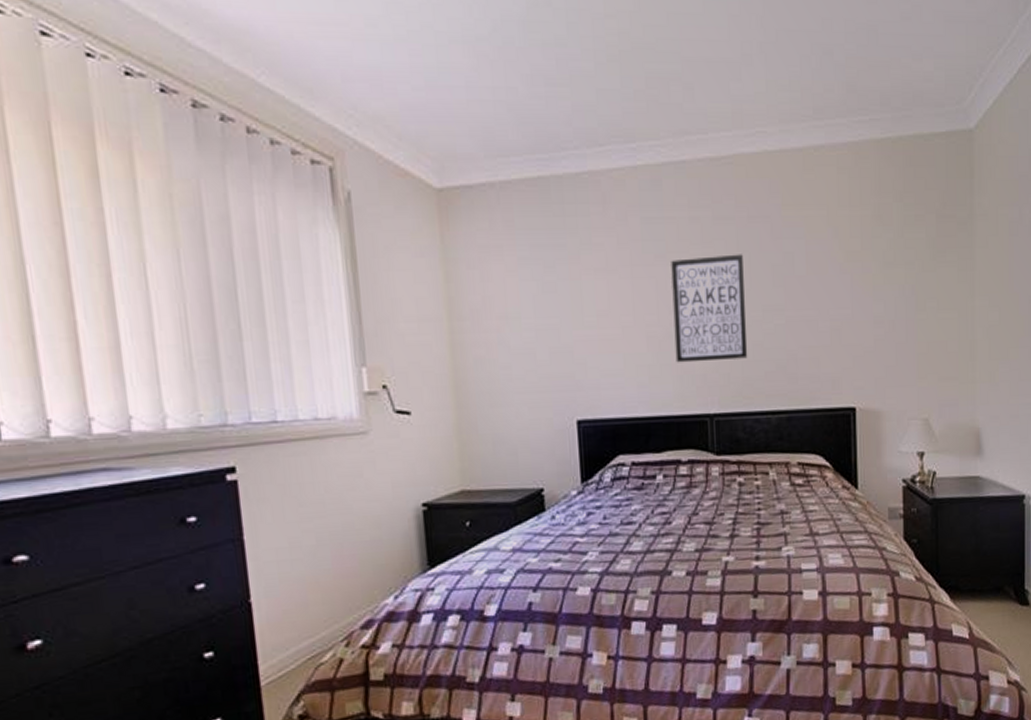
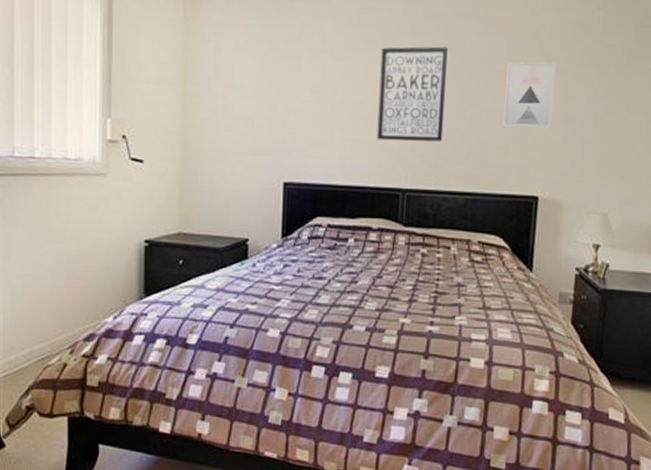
wall art: none [807,262,861,337] -> present [502,62,557,129]

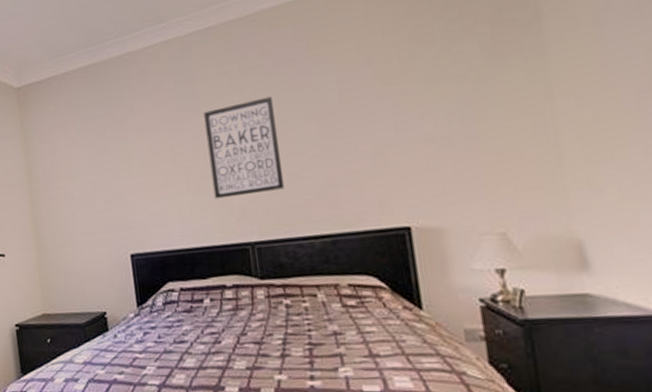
wall art: present [502,62,557,129] -> none [340,85,409,162]

